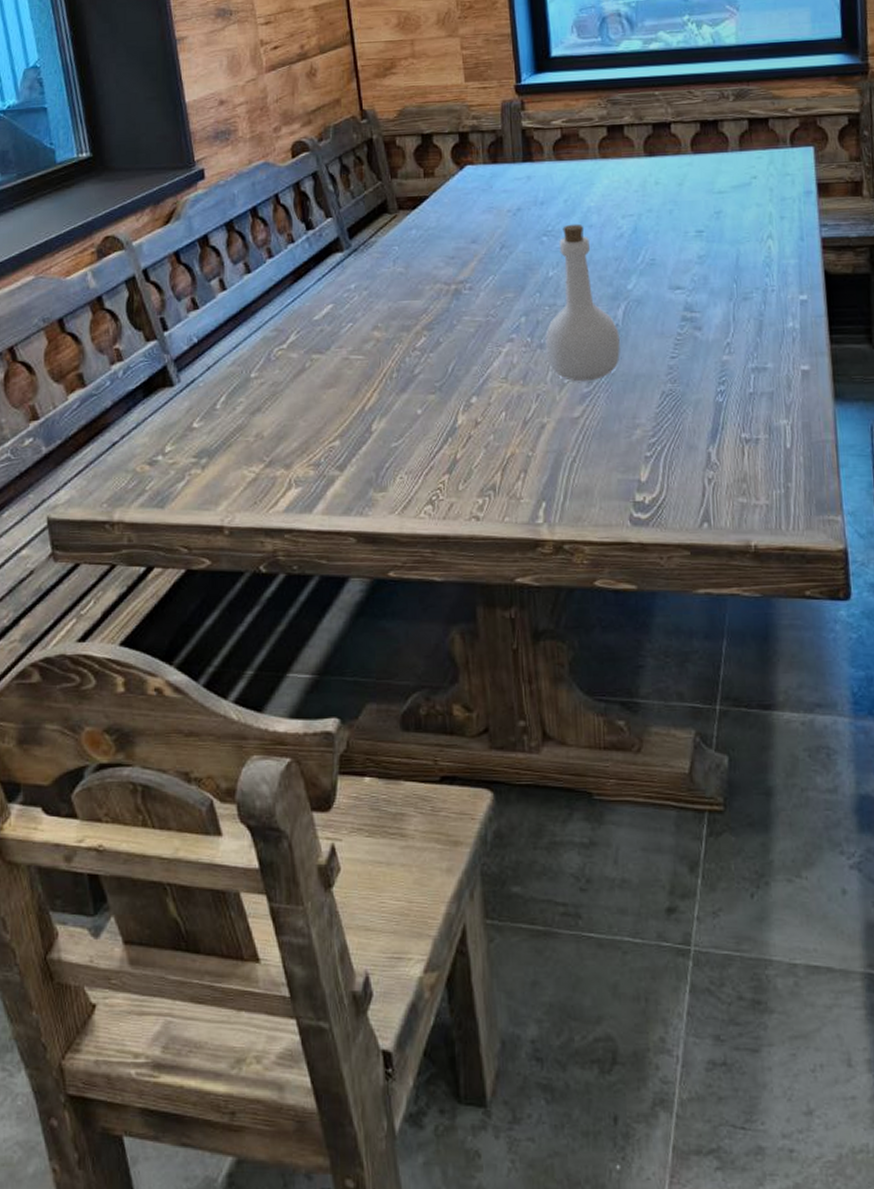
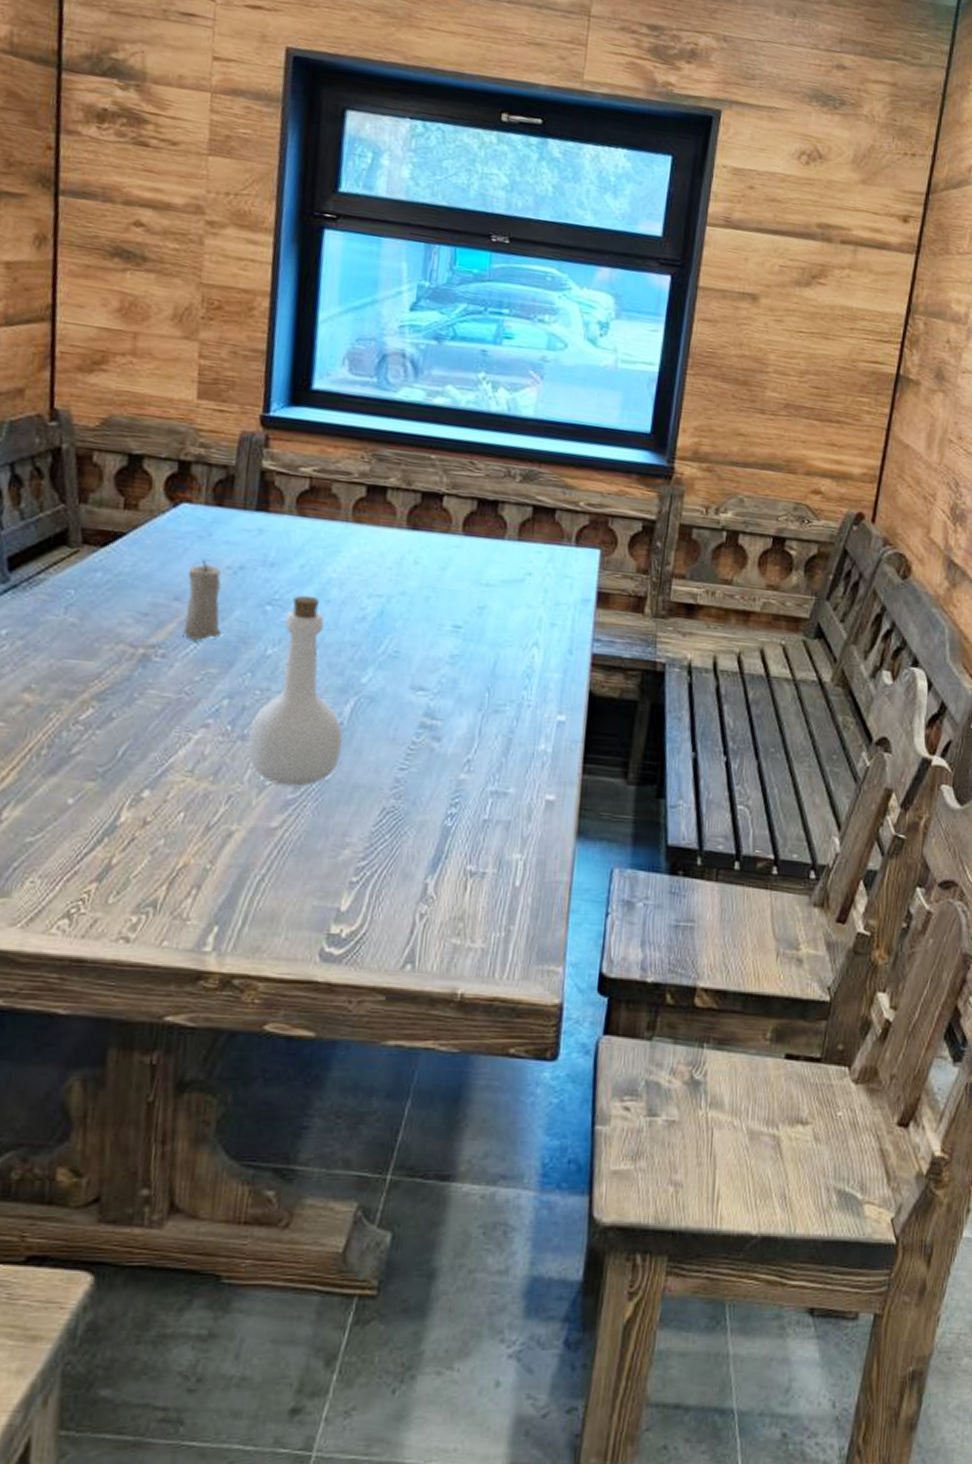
candle: none [479,209,512,273] -> present [183,561,222,641]

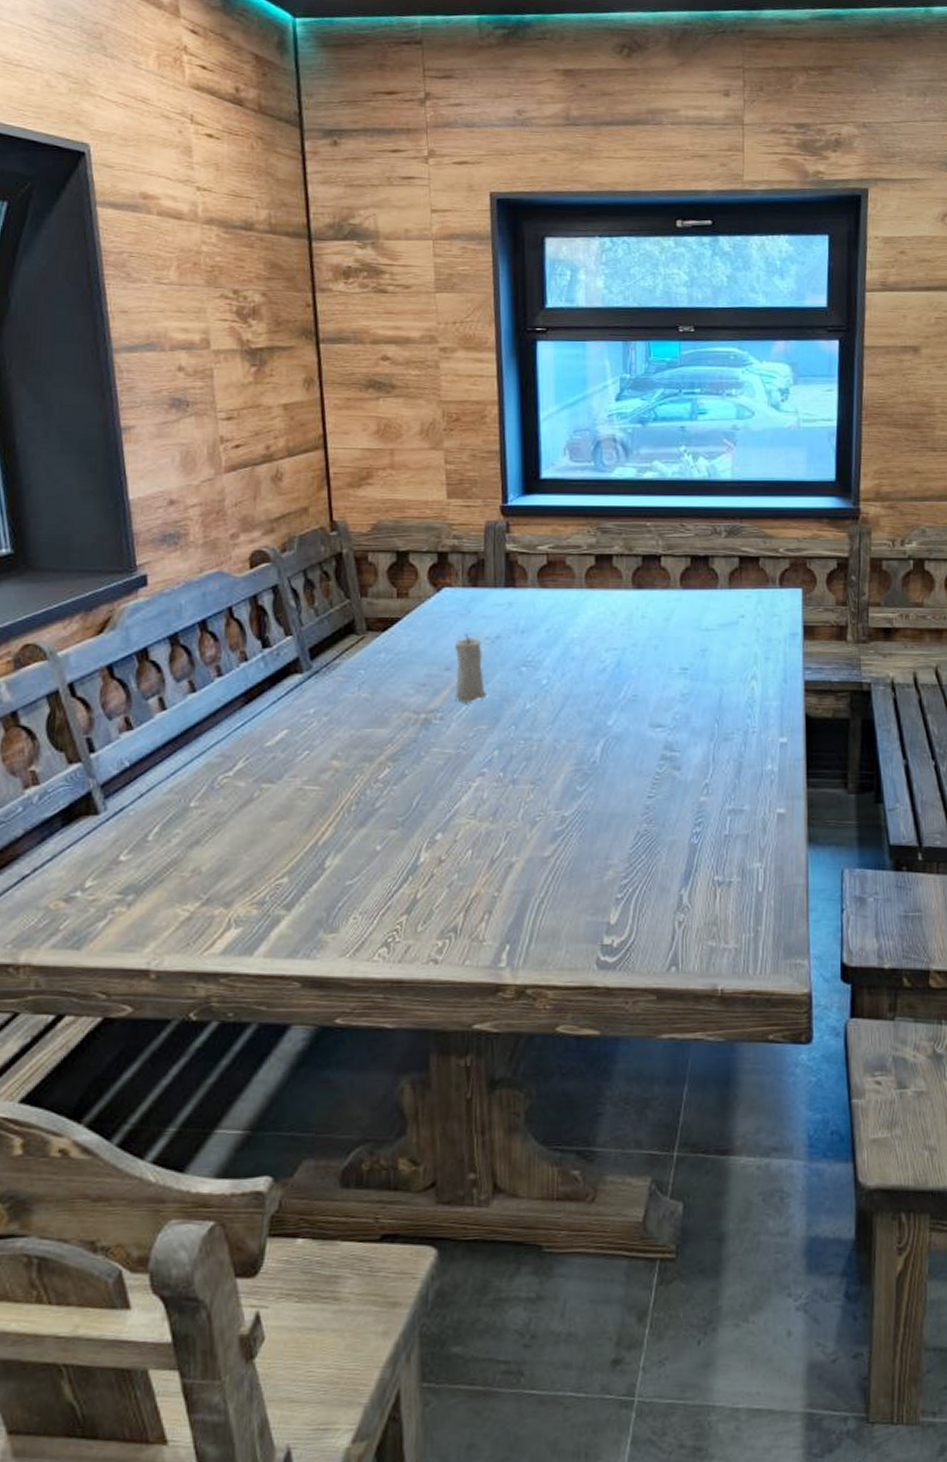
bottle: present [248,595,343,787] -> none [519,655,596,820]

